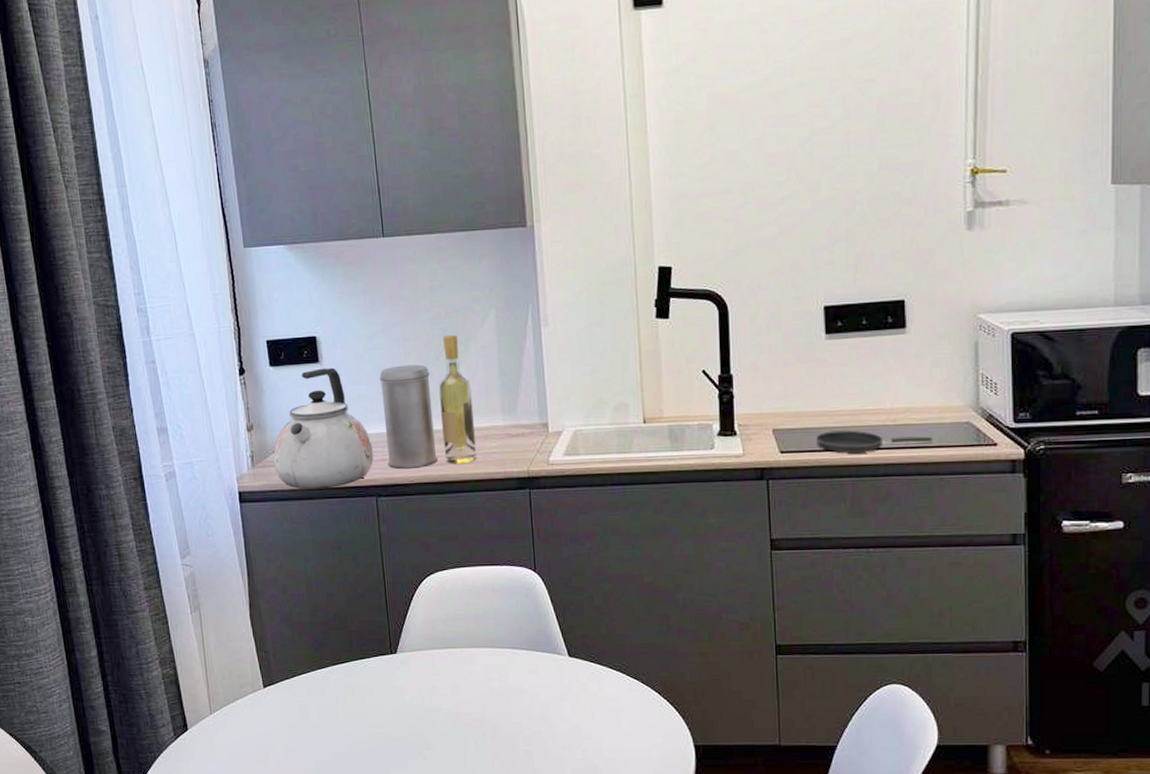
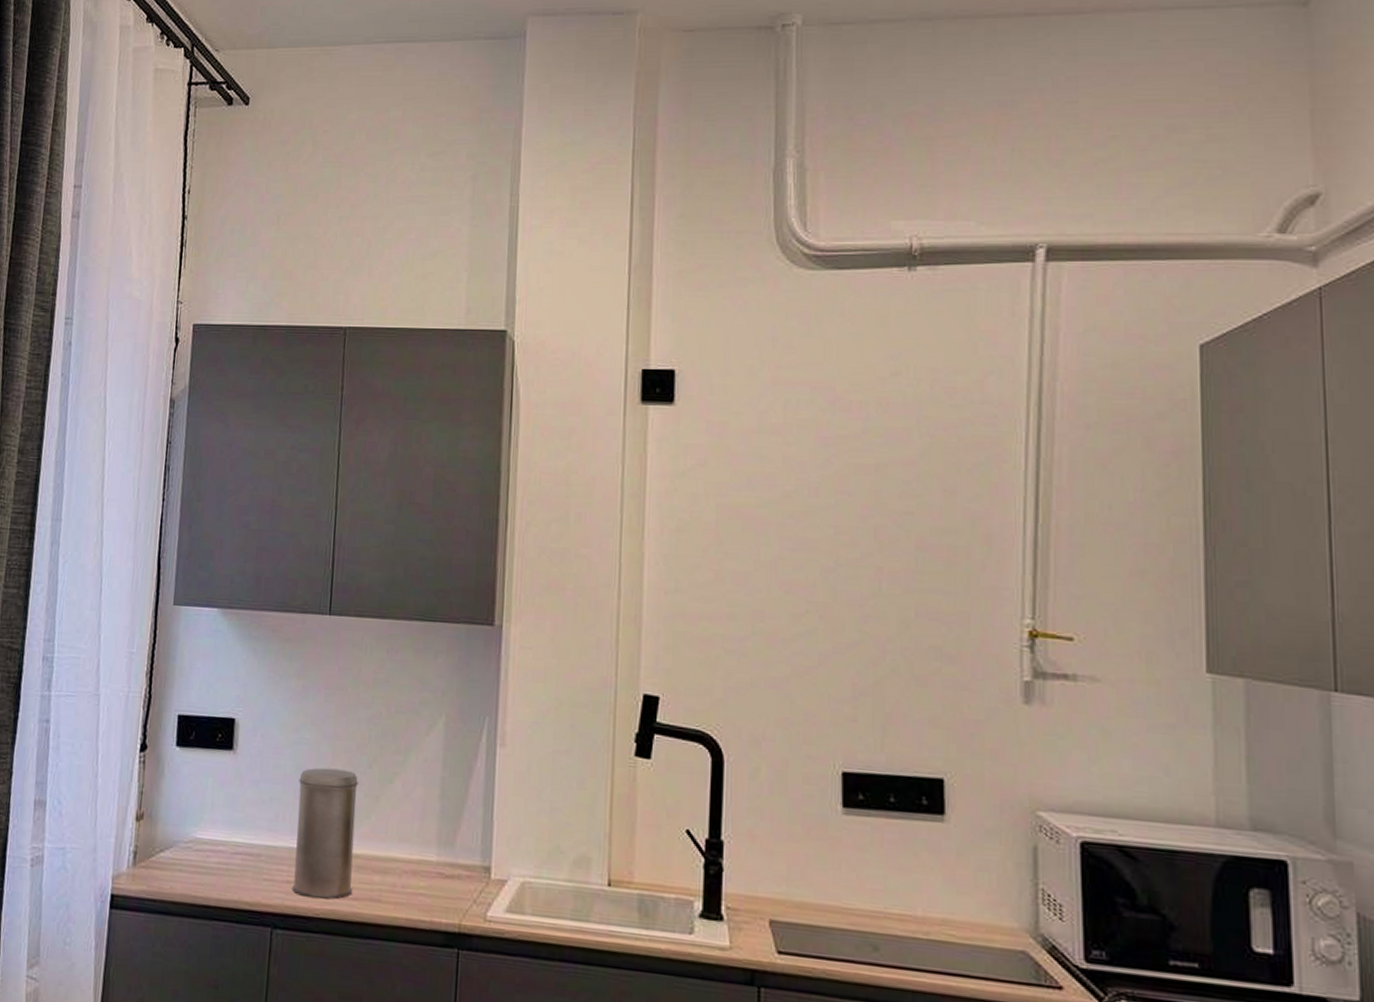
kettle: present [273,367,374,490] -> none [158,757,279,908]
bottle: present [438,334,477,464] -> none [361,739,405,903]
frying pan: present [815,430,933,453] -> none [823,934,978,971]

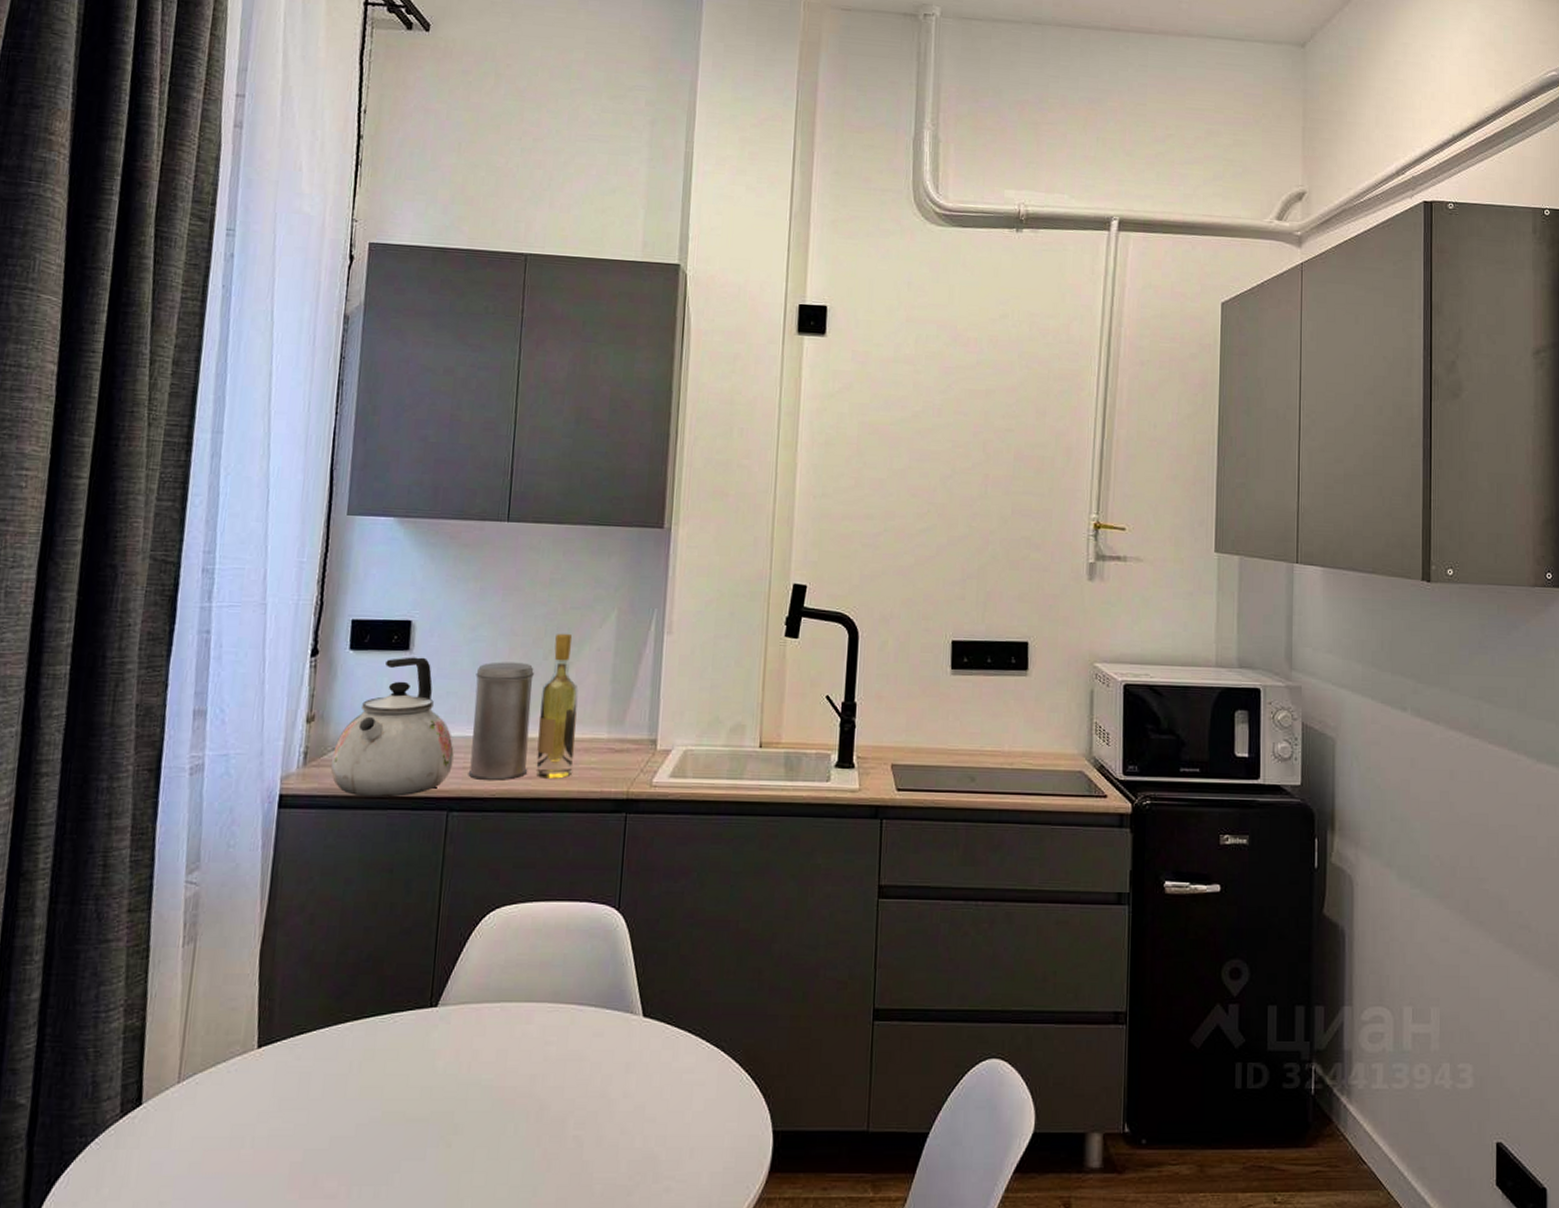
kettle: none [158,757,279,908] -> present [330,657,455,798]
bottle: none [361,739,405,903] -> present [535,633,578,779]

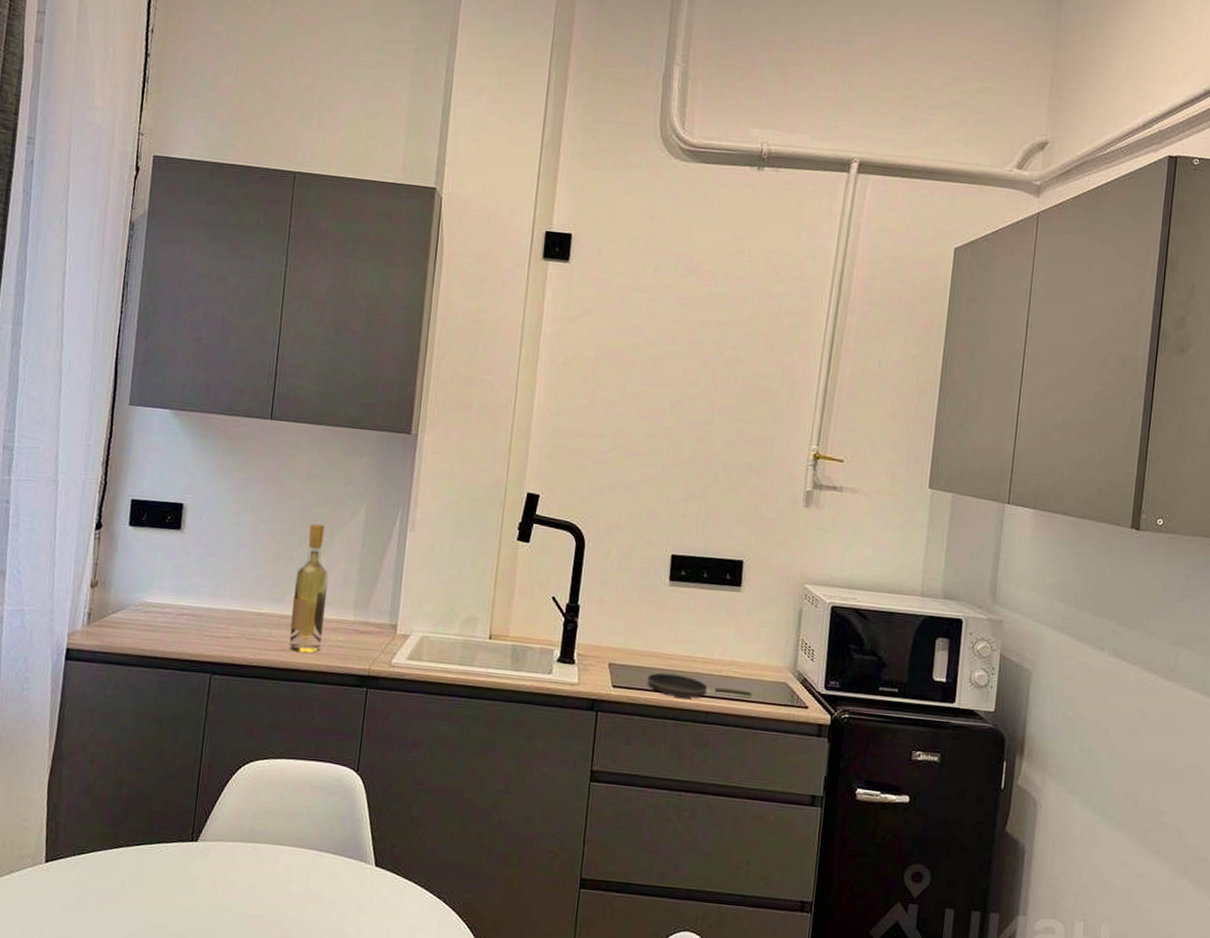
kettle: present [330,657,455,798] -> none [110,535,218,659]
canister: present [468,662,534,782] -> none [229,545,290,651]
frying pan: none [933,770,1047,795] -> present [646,672,753,698]

